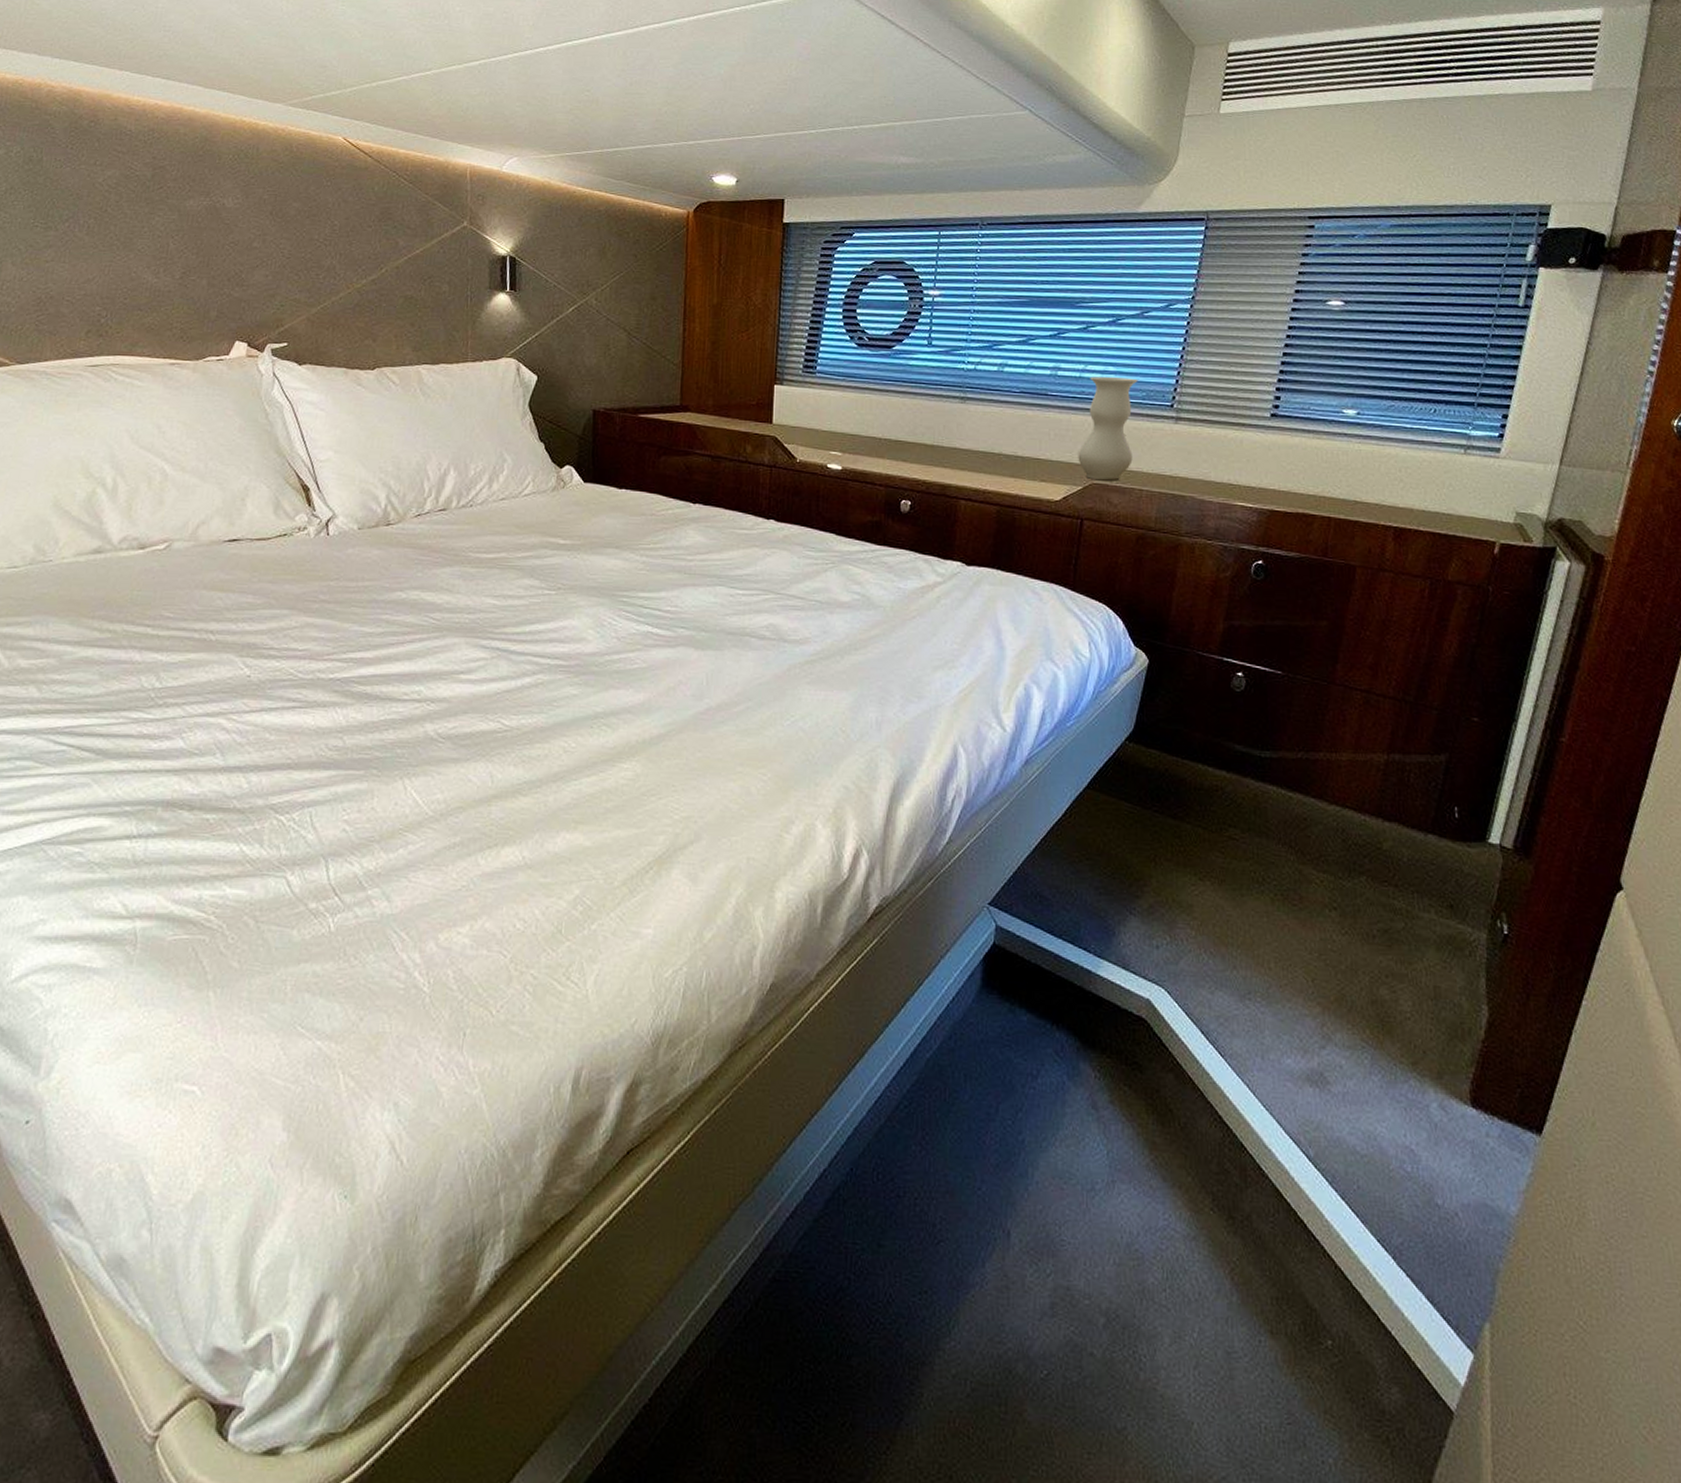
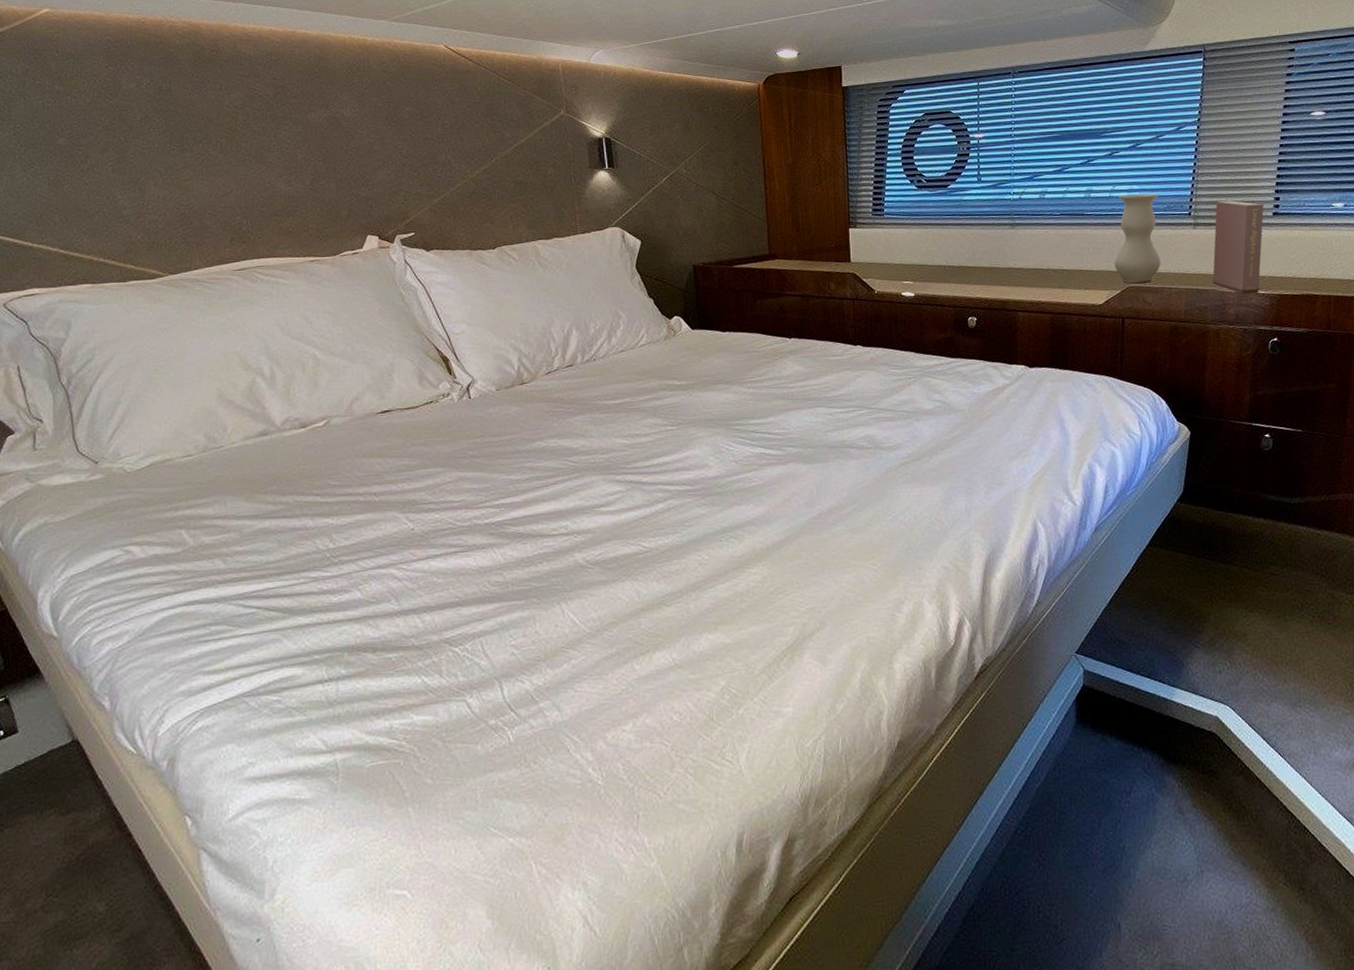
book: none [1191,395,1261,506] -> present [1212,201,1264,294]

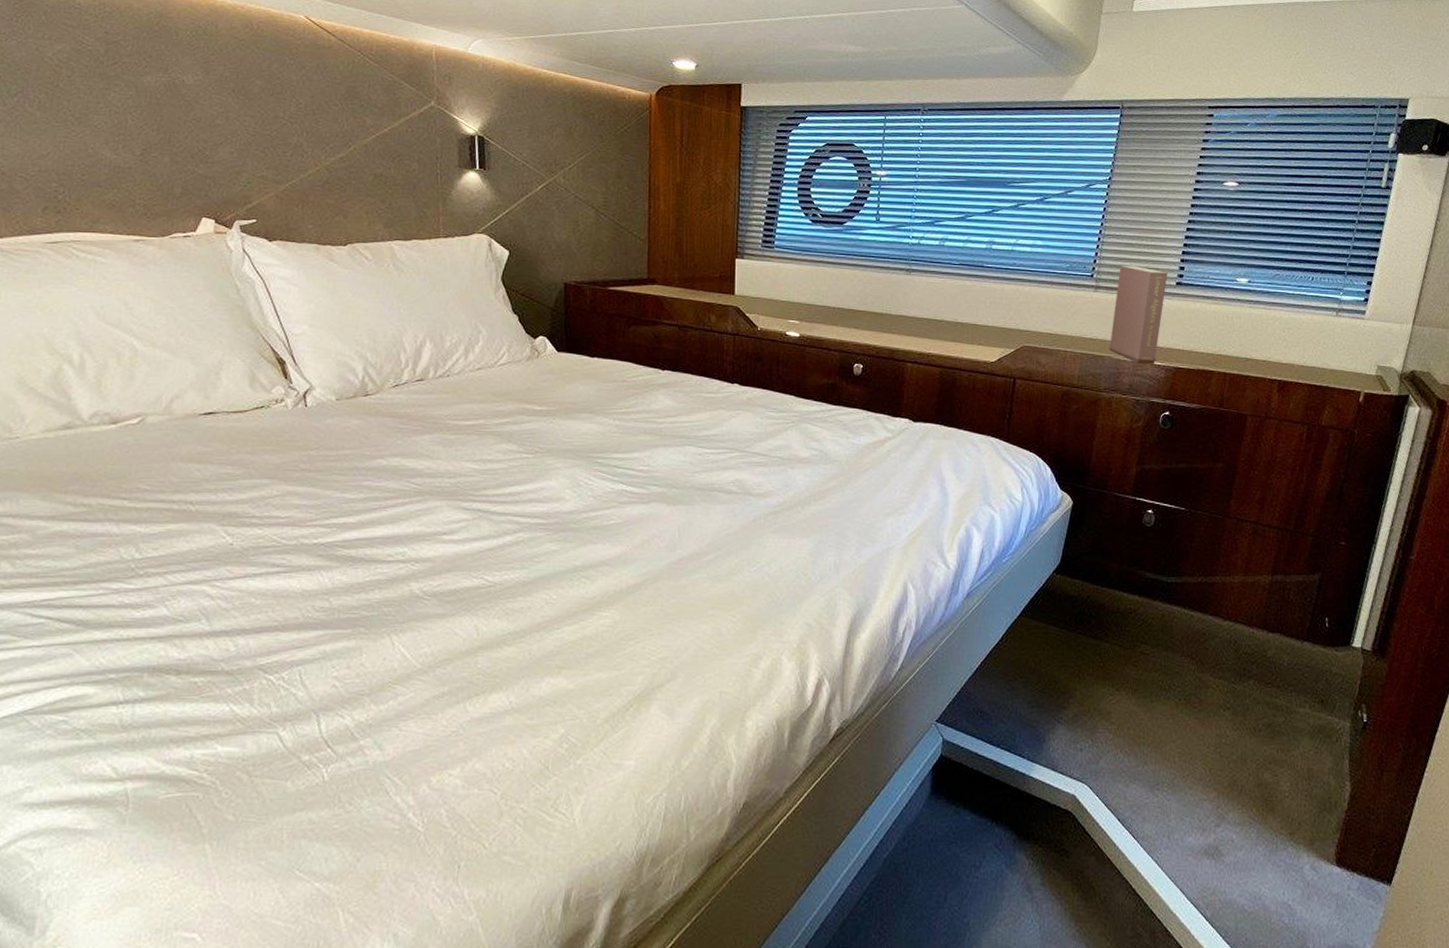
vase: present [1114,193,1161,284] -> none [1010,250,1063,344]

